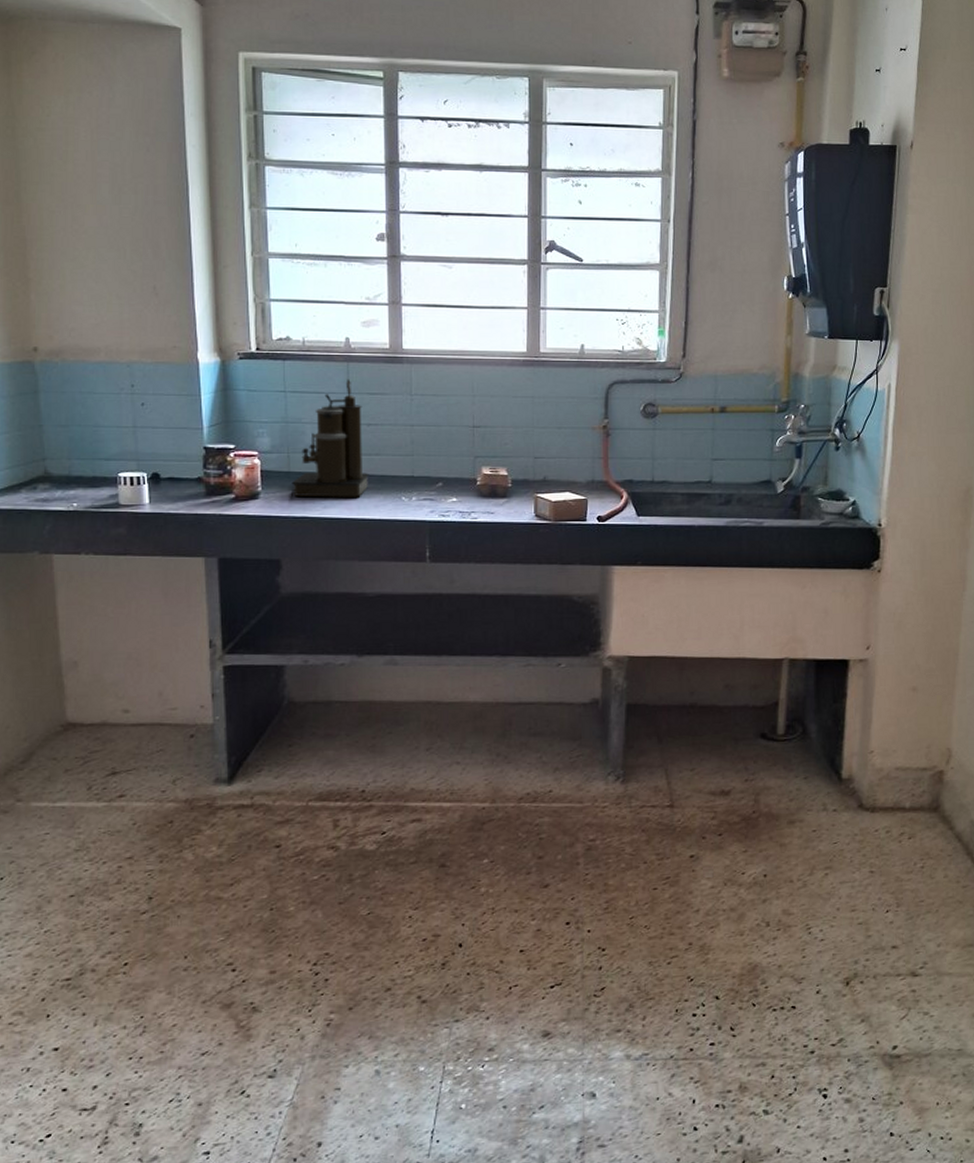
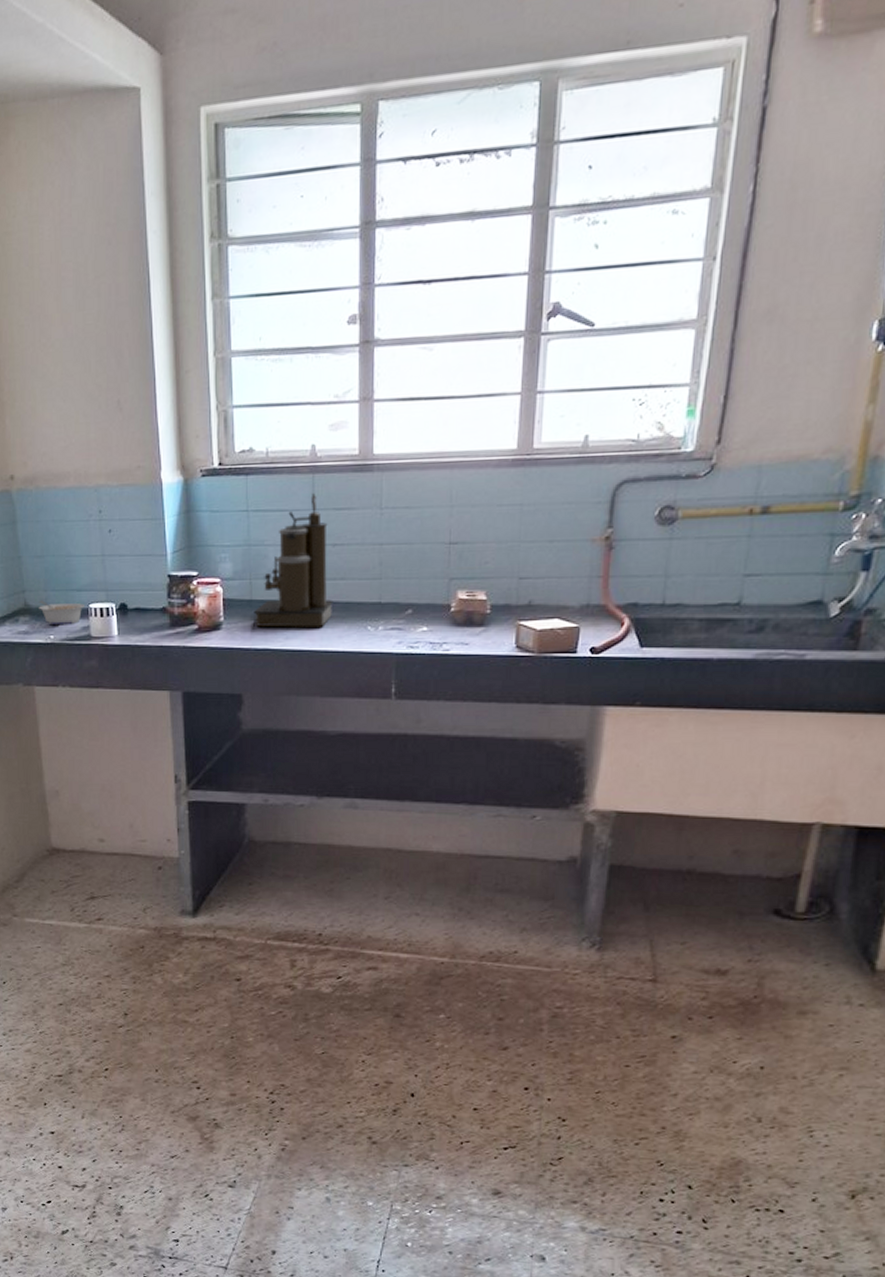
legume: none [61,468,113,493] -> present [39,600,84,626]

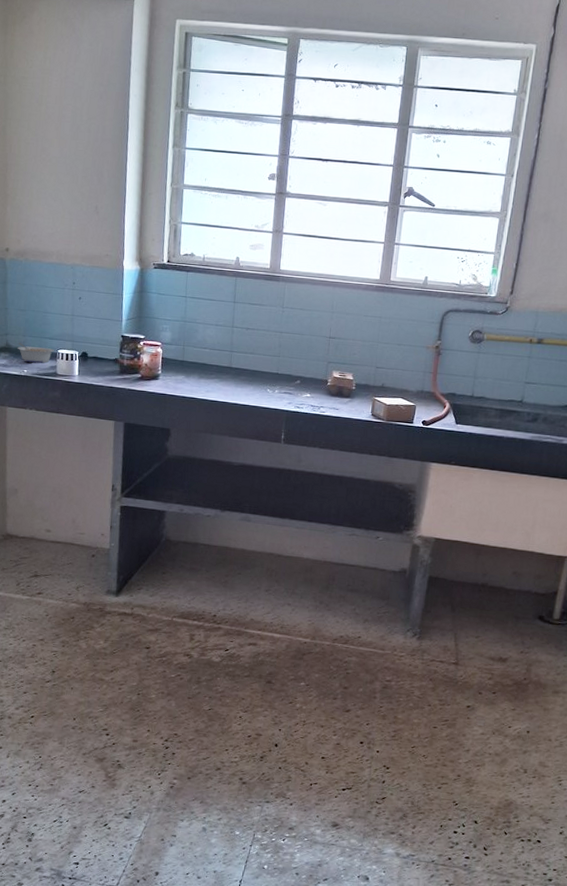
coffee maker: present [254,493,334,628] -> none [184,291,244,386]

